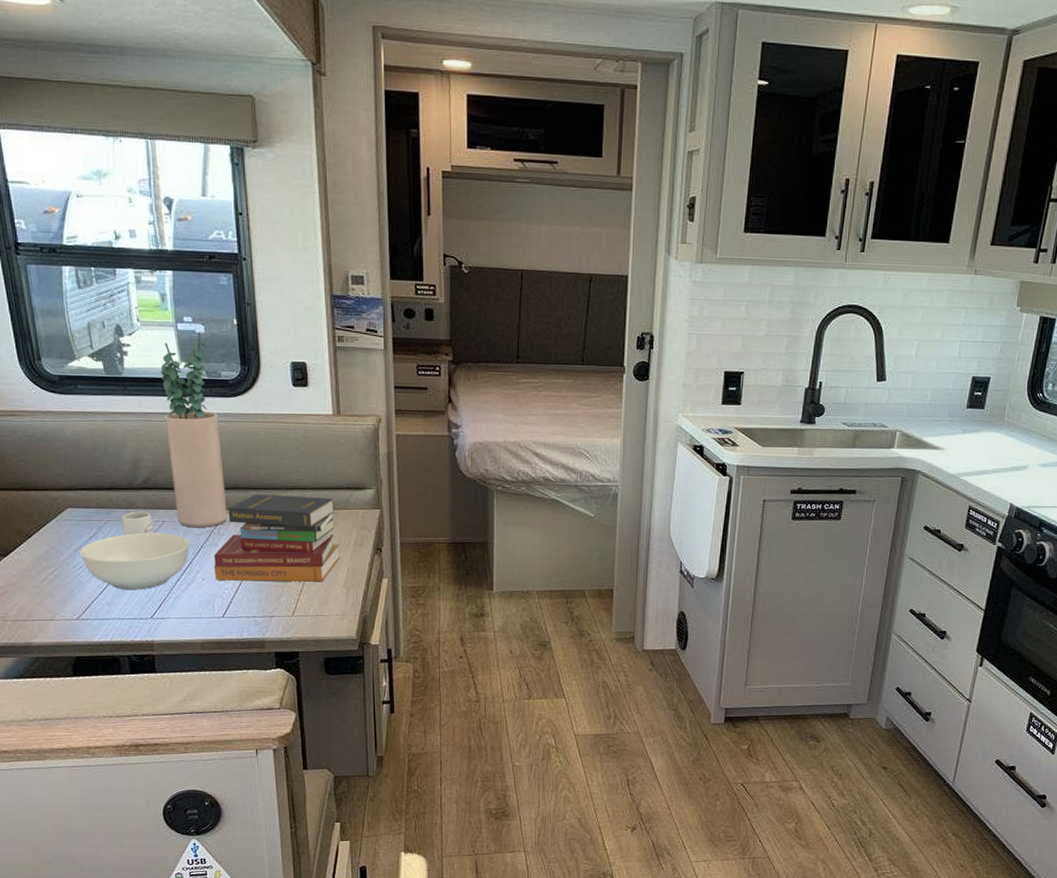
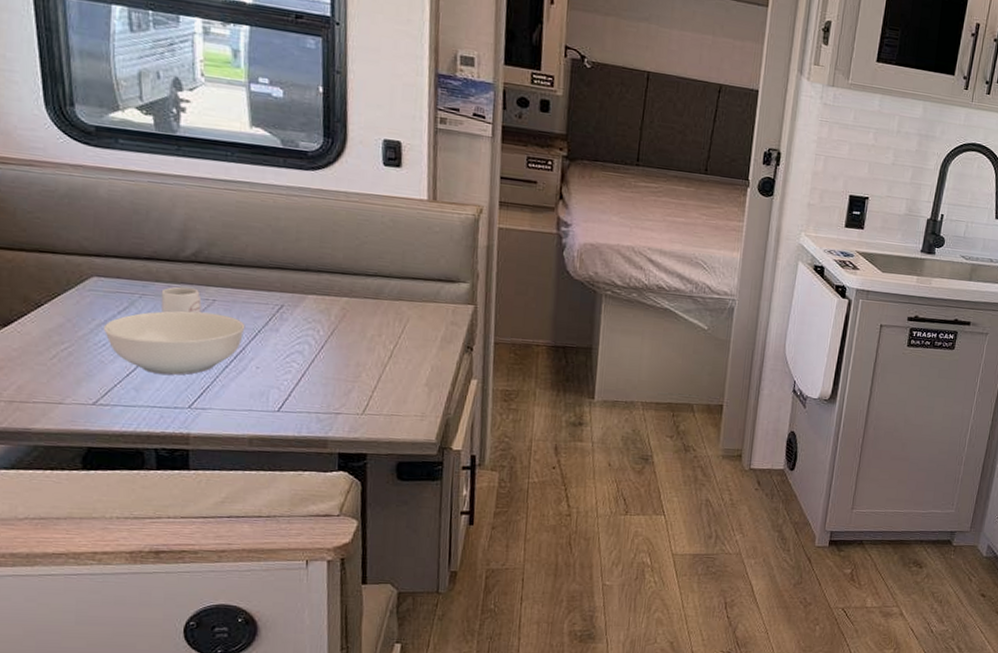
vase: present [160,332,227,528] -> none [225,96,294,311]
books: present [214,494,340,582] -> none [272,278,424,379]

